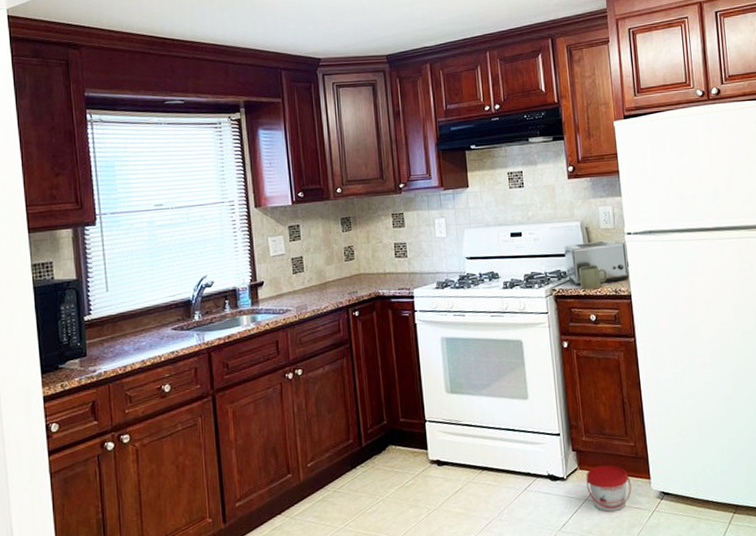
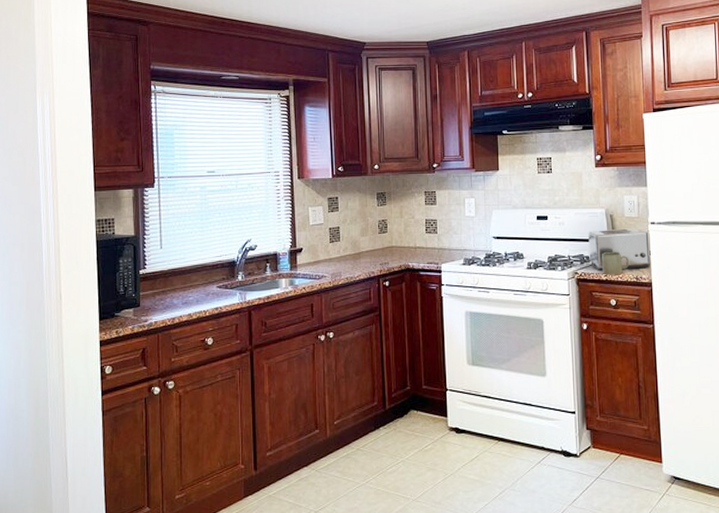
bucket: present [586,465,632,512] -> none [598,446,643,491]

